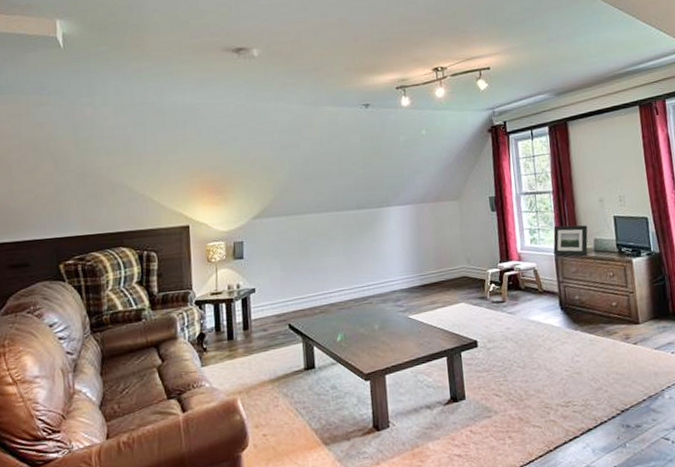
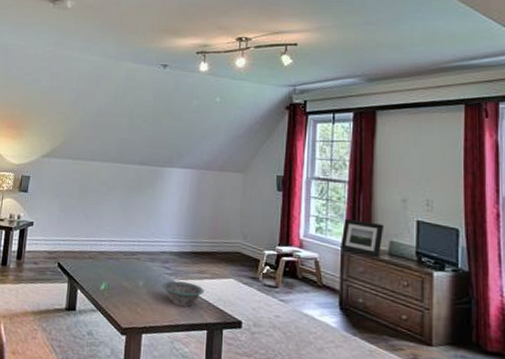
decorative bowl: none [398,315,439,341] -> present [162,280,204,308]

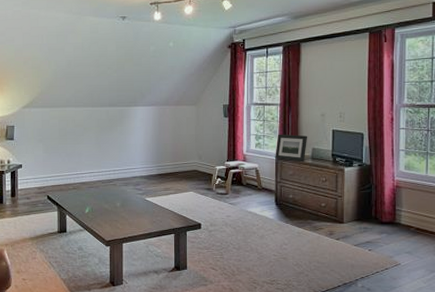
decorative bowl: present [162,280,204,308] -> none [136,198,170,219]

